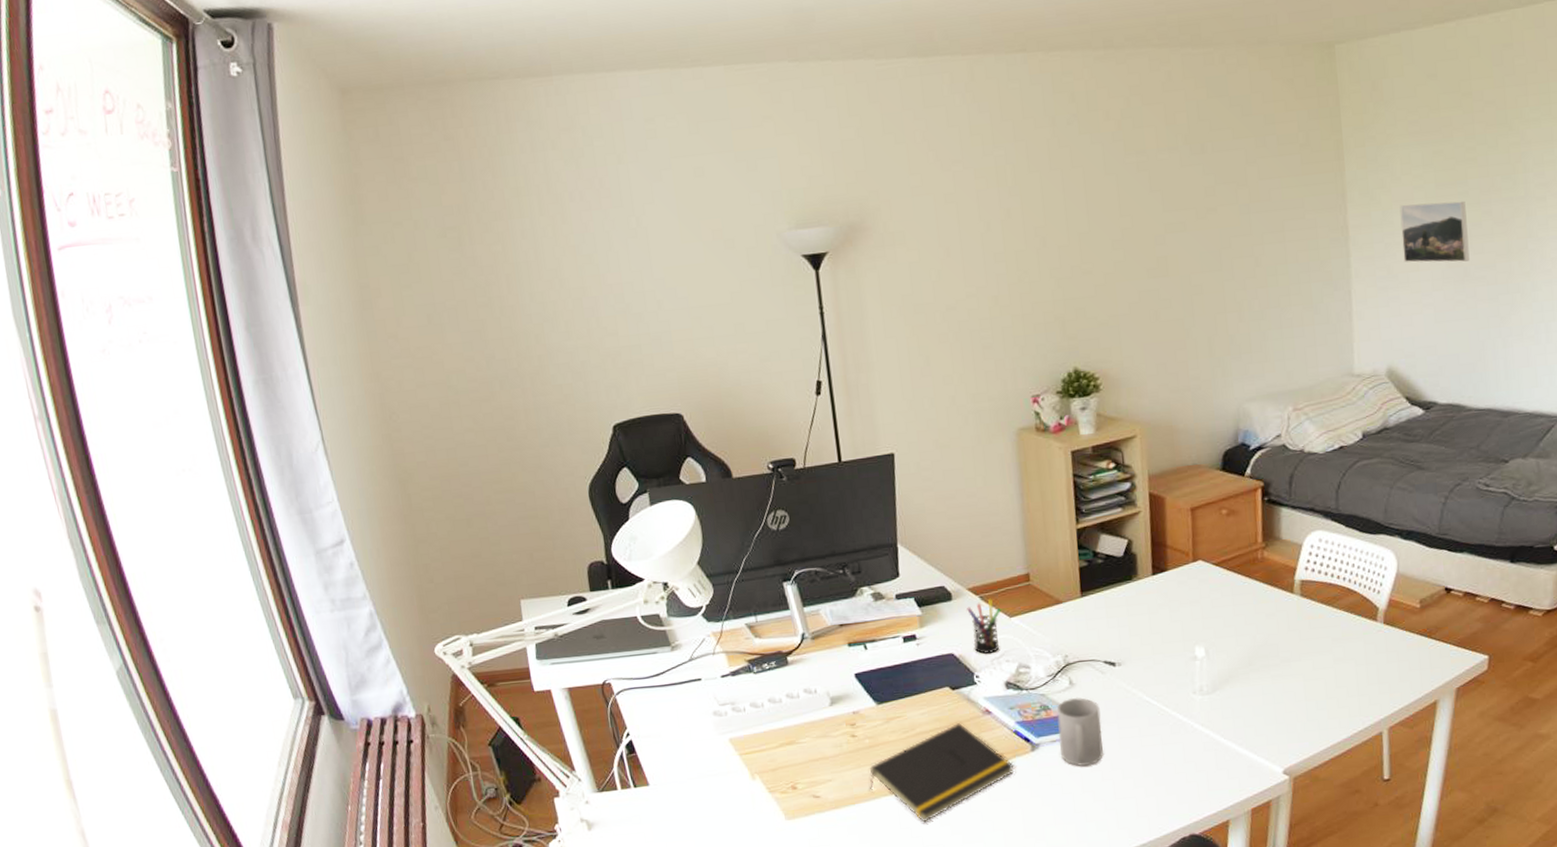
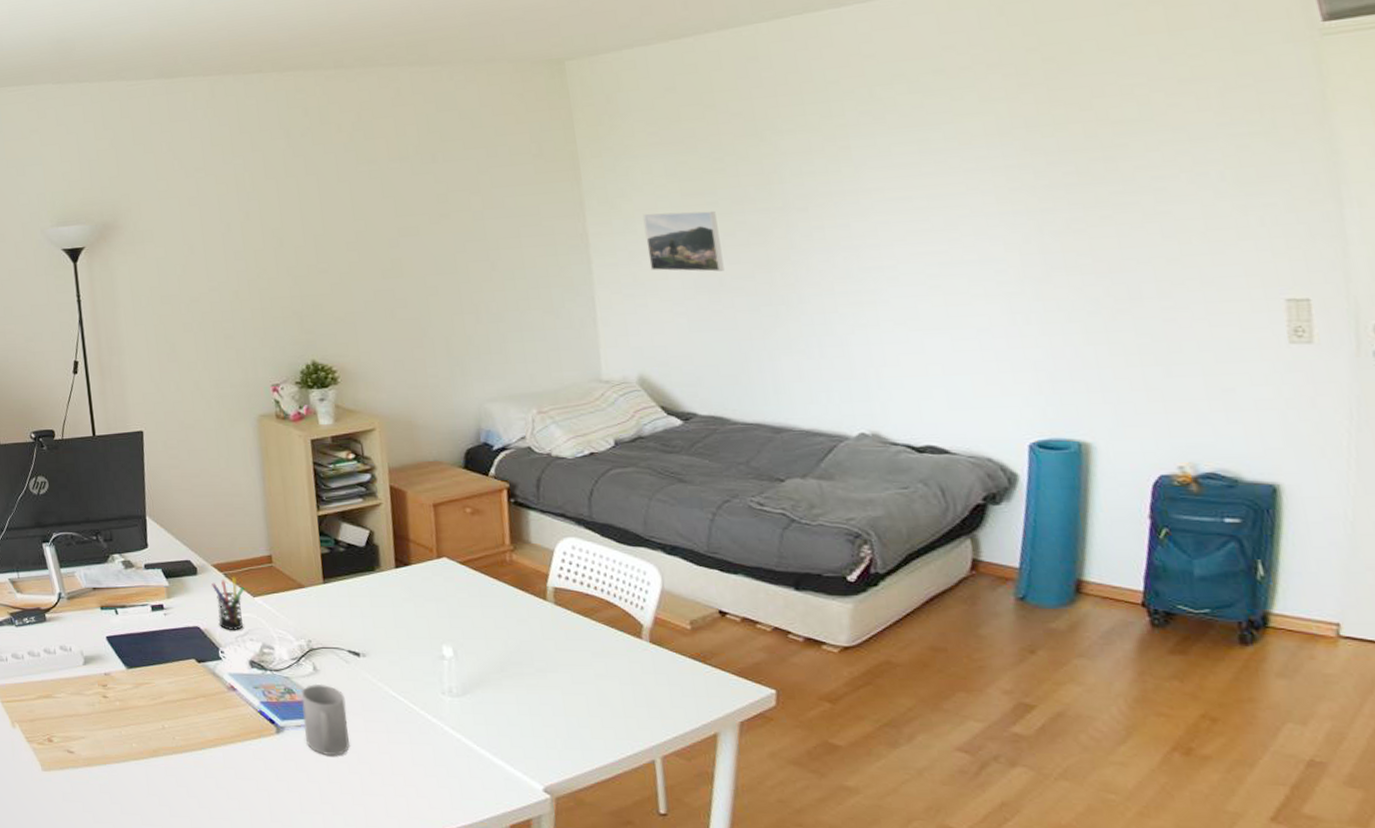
notepad: present [869,722,1015,823] -> none [119,695,260,792]

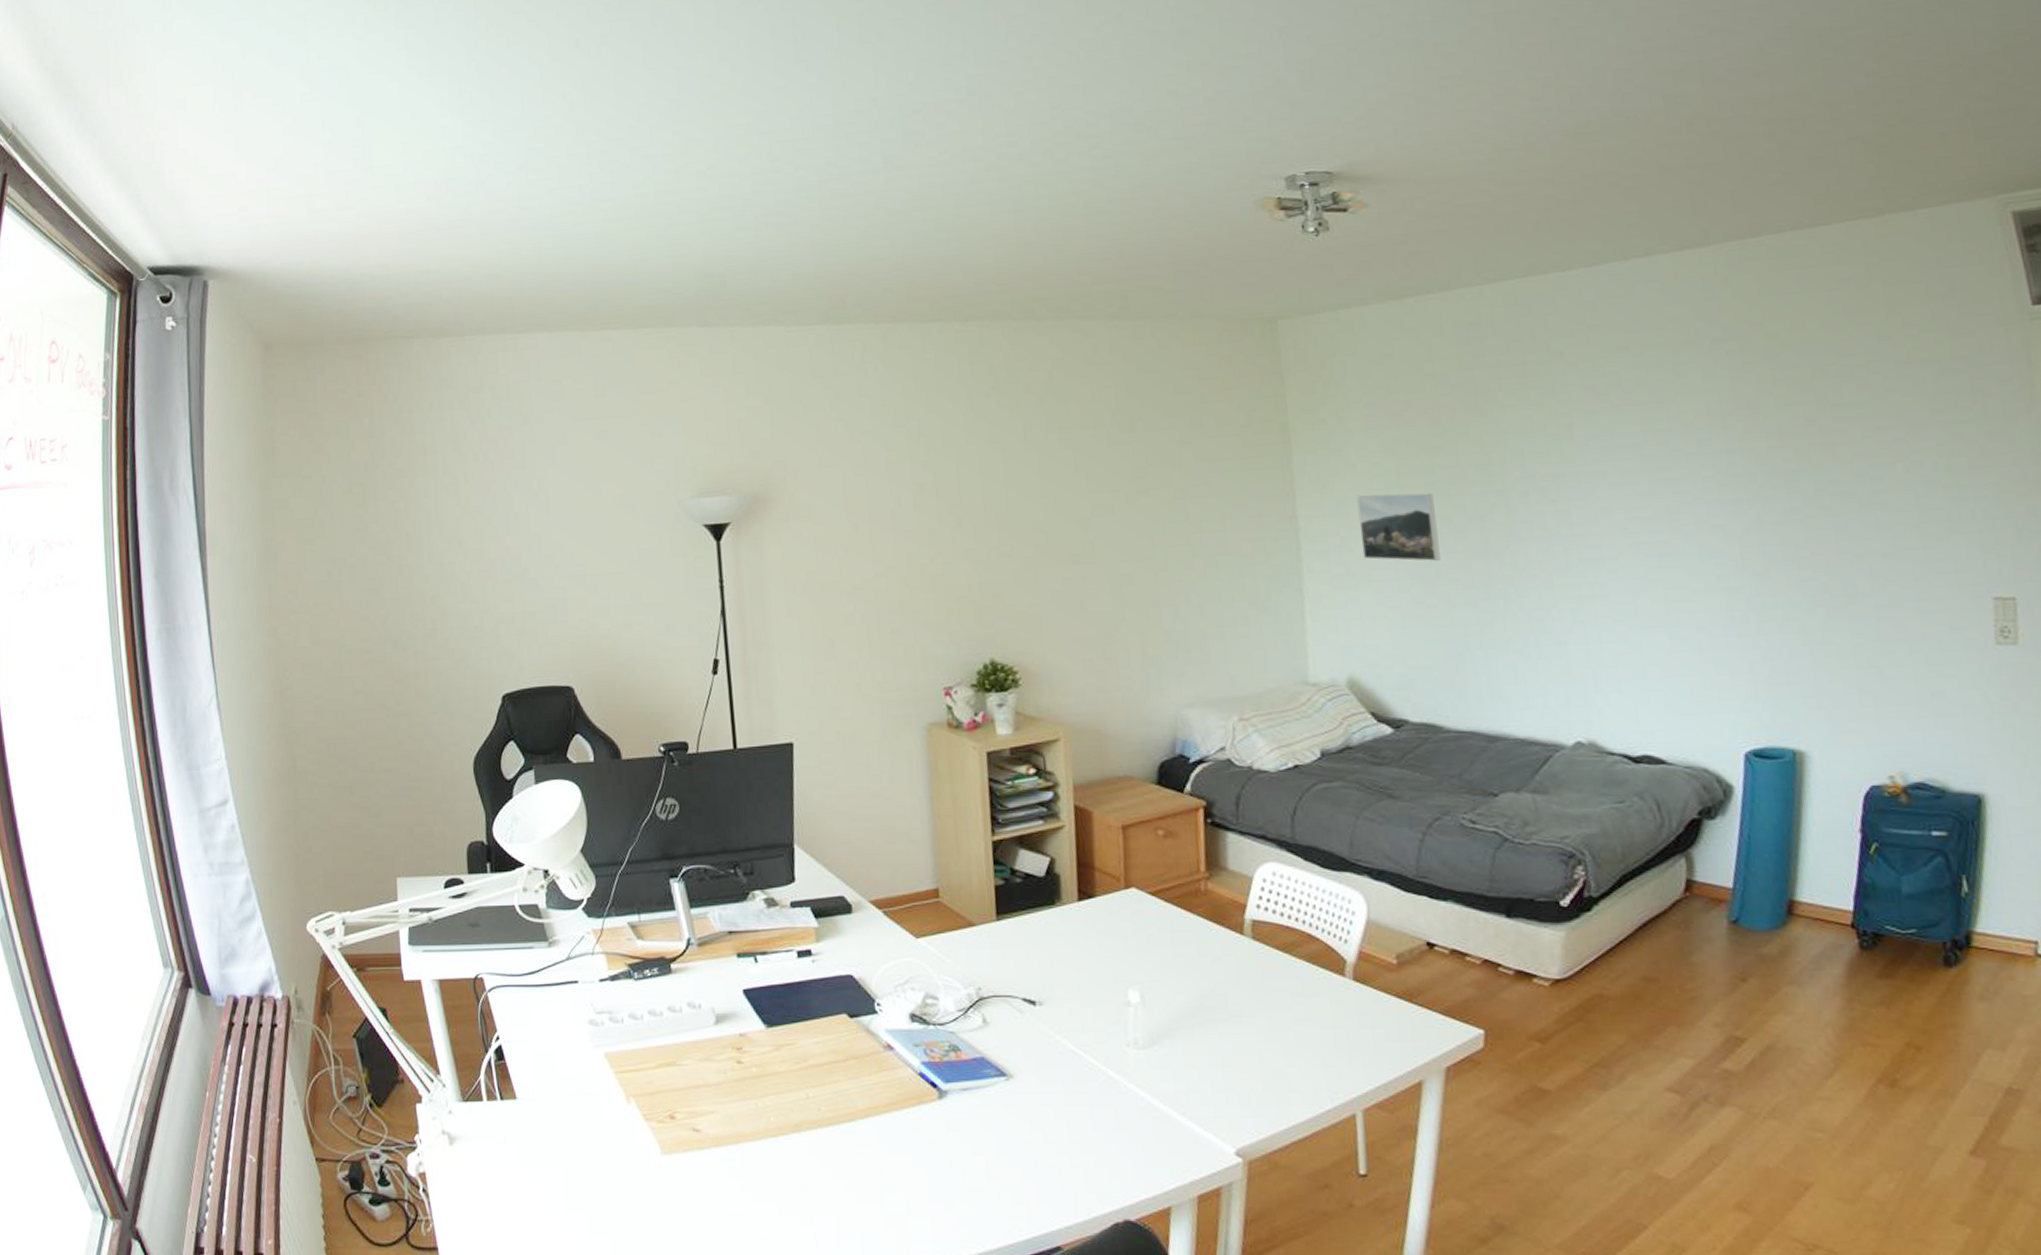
pen holder: present [211,576,245,631] -> none [868,914,907,979]
mug: present [300,683,351,757] -> none [967,1038,1023,1124]

